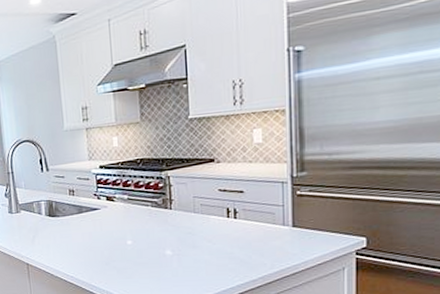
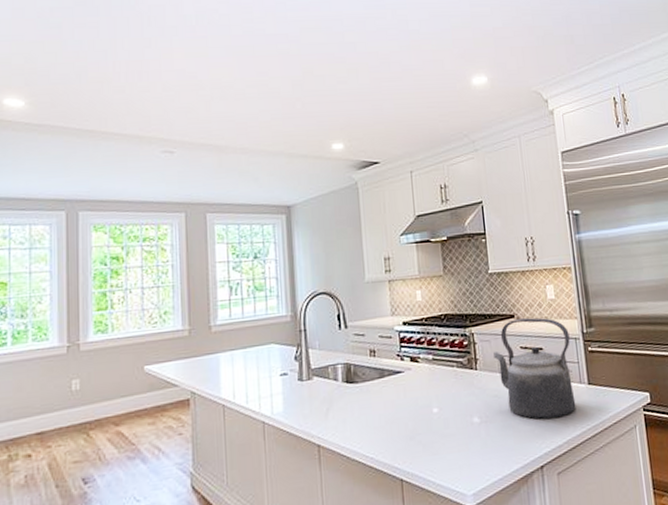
kettle: none [190,161,276,256] -> present [493,317,576,419]

